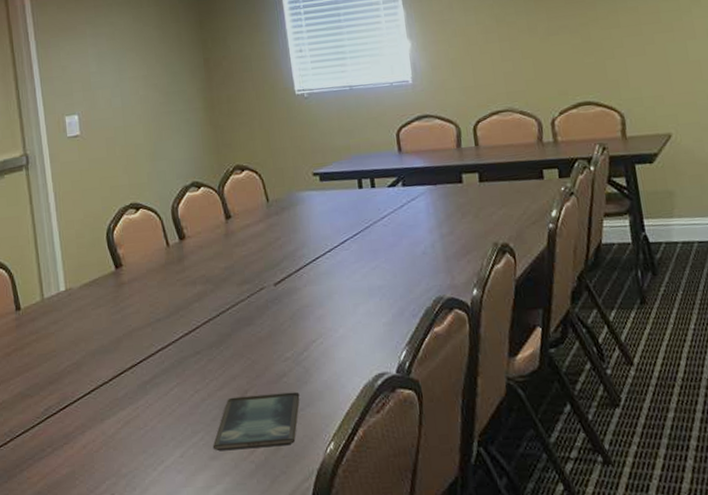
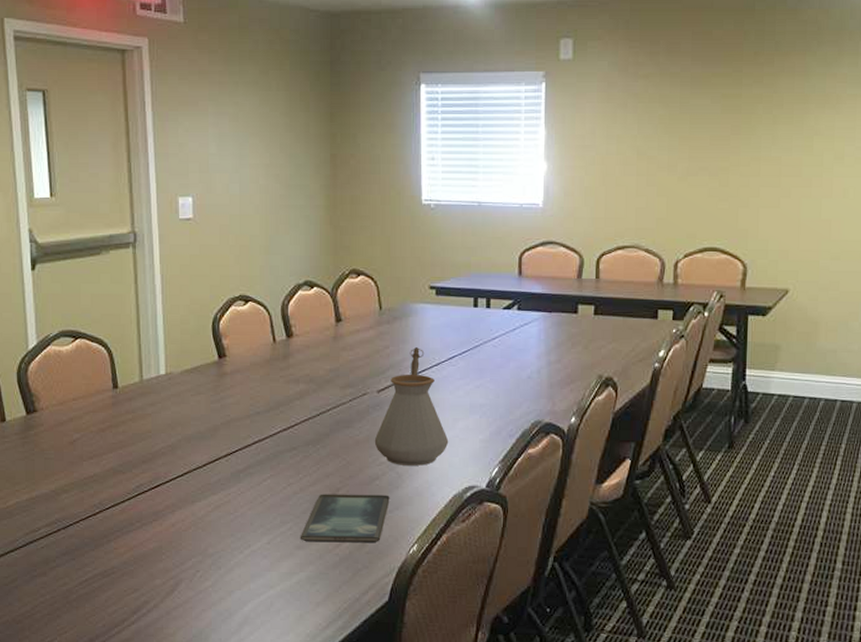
coffee pot: none [276,235,352,359] -> present [374,347,449,467]

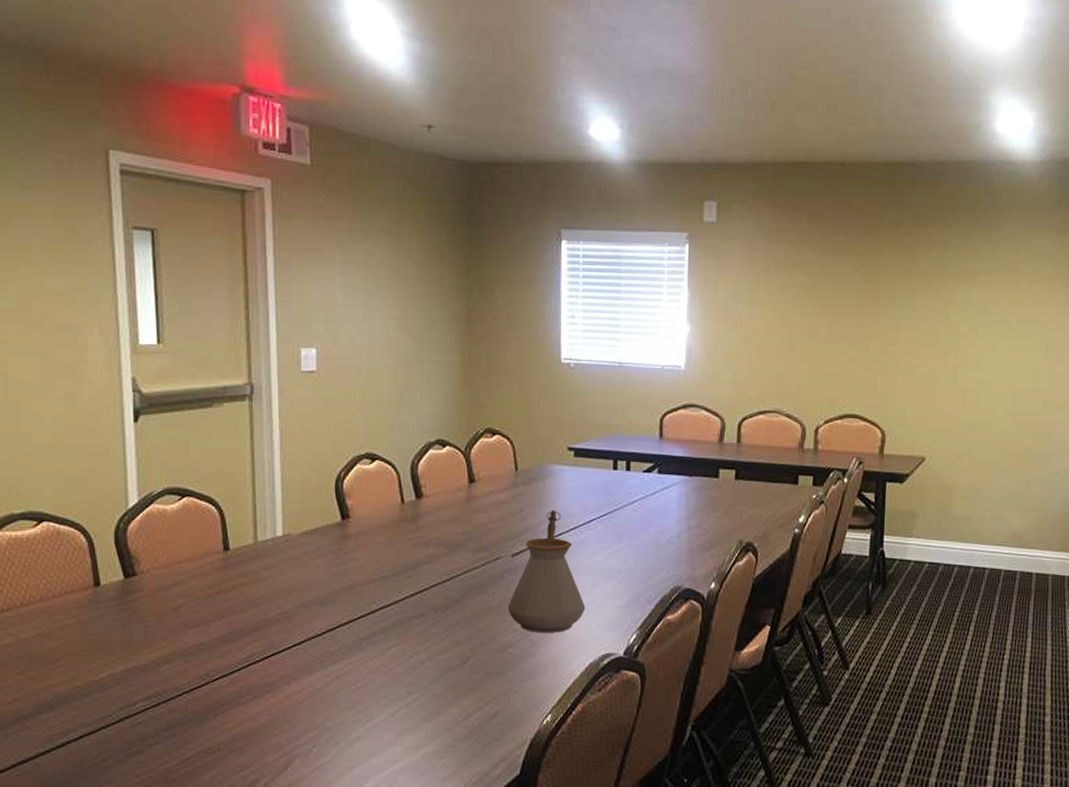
tablet: present [300,494,390,543] -> none [426,662,523,714]

